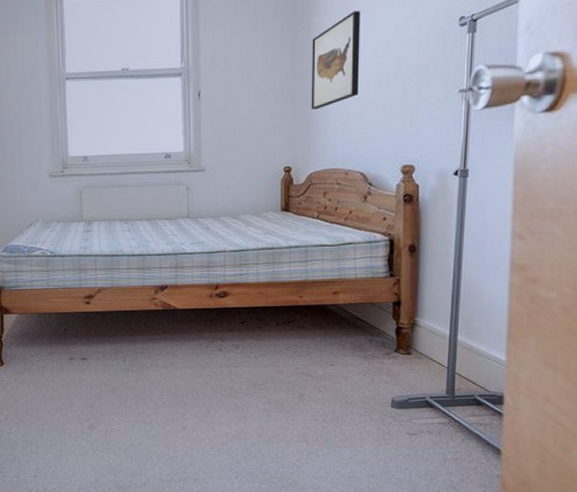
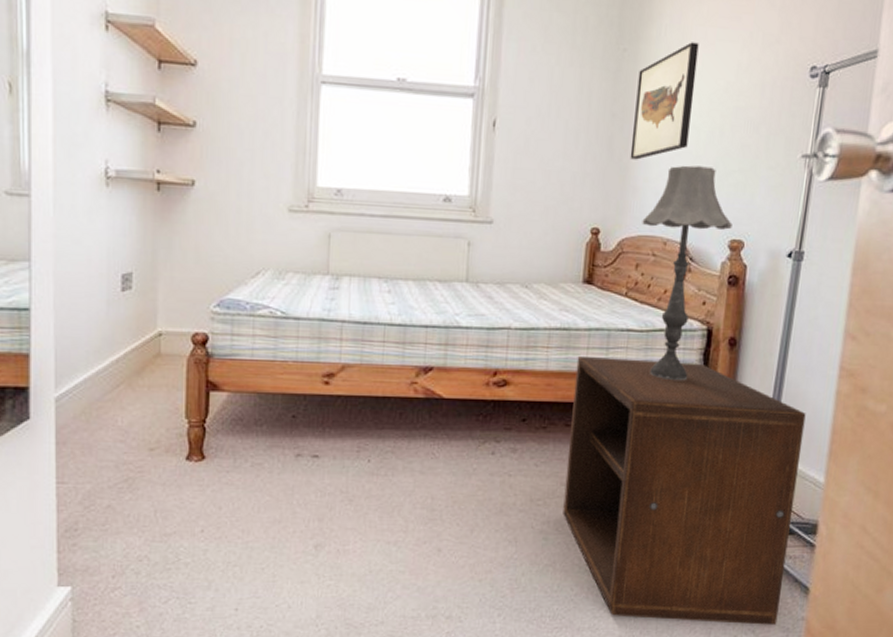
nightstand: none [281,268,483,482] -> present [563,355,806,625]
table lamp: none [326,108,403,284] -> present [642,165,732,381]

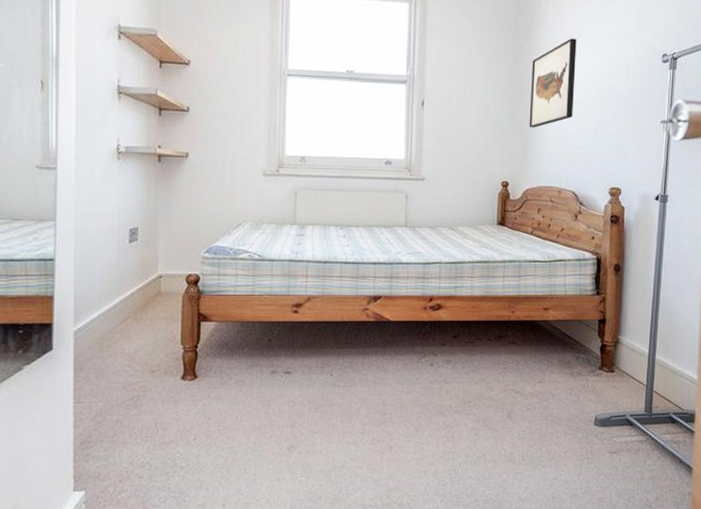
nightstand: present [563,355,806,625] -> none [490,283,679,501]
table lamp: present [642,165,732,381] -> none [541,131,611,301]

